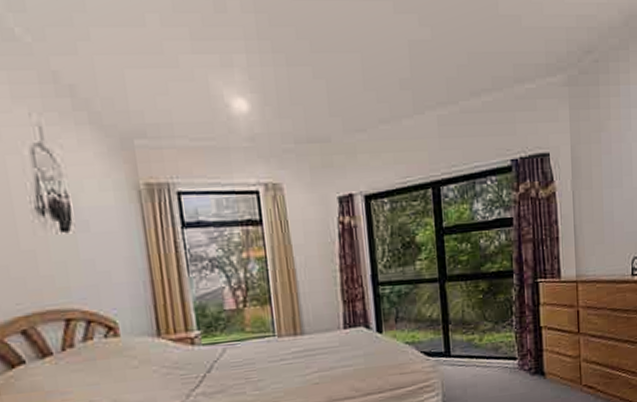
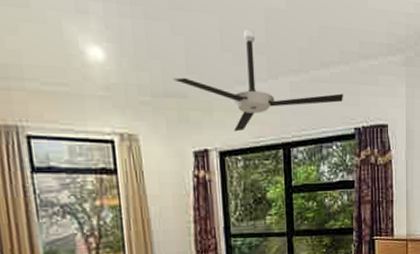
ceiling fan: none [316,64,498,173] -> present [173,28,344,132]

